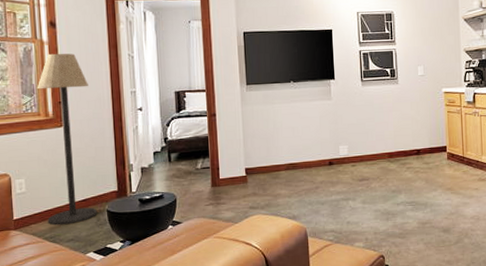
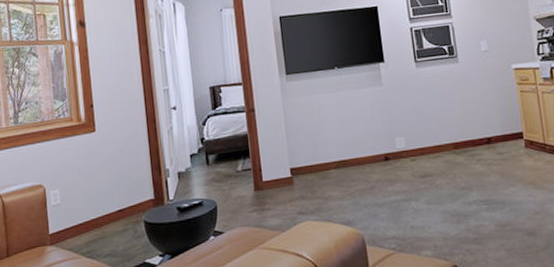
floor lamp: present [37,53,97,226] -> none [68,53,134,240]

